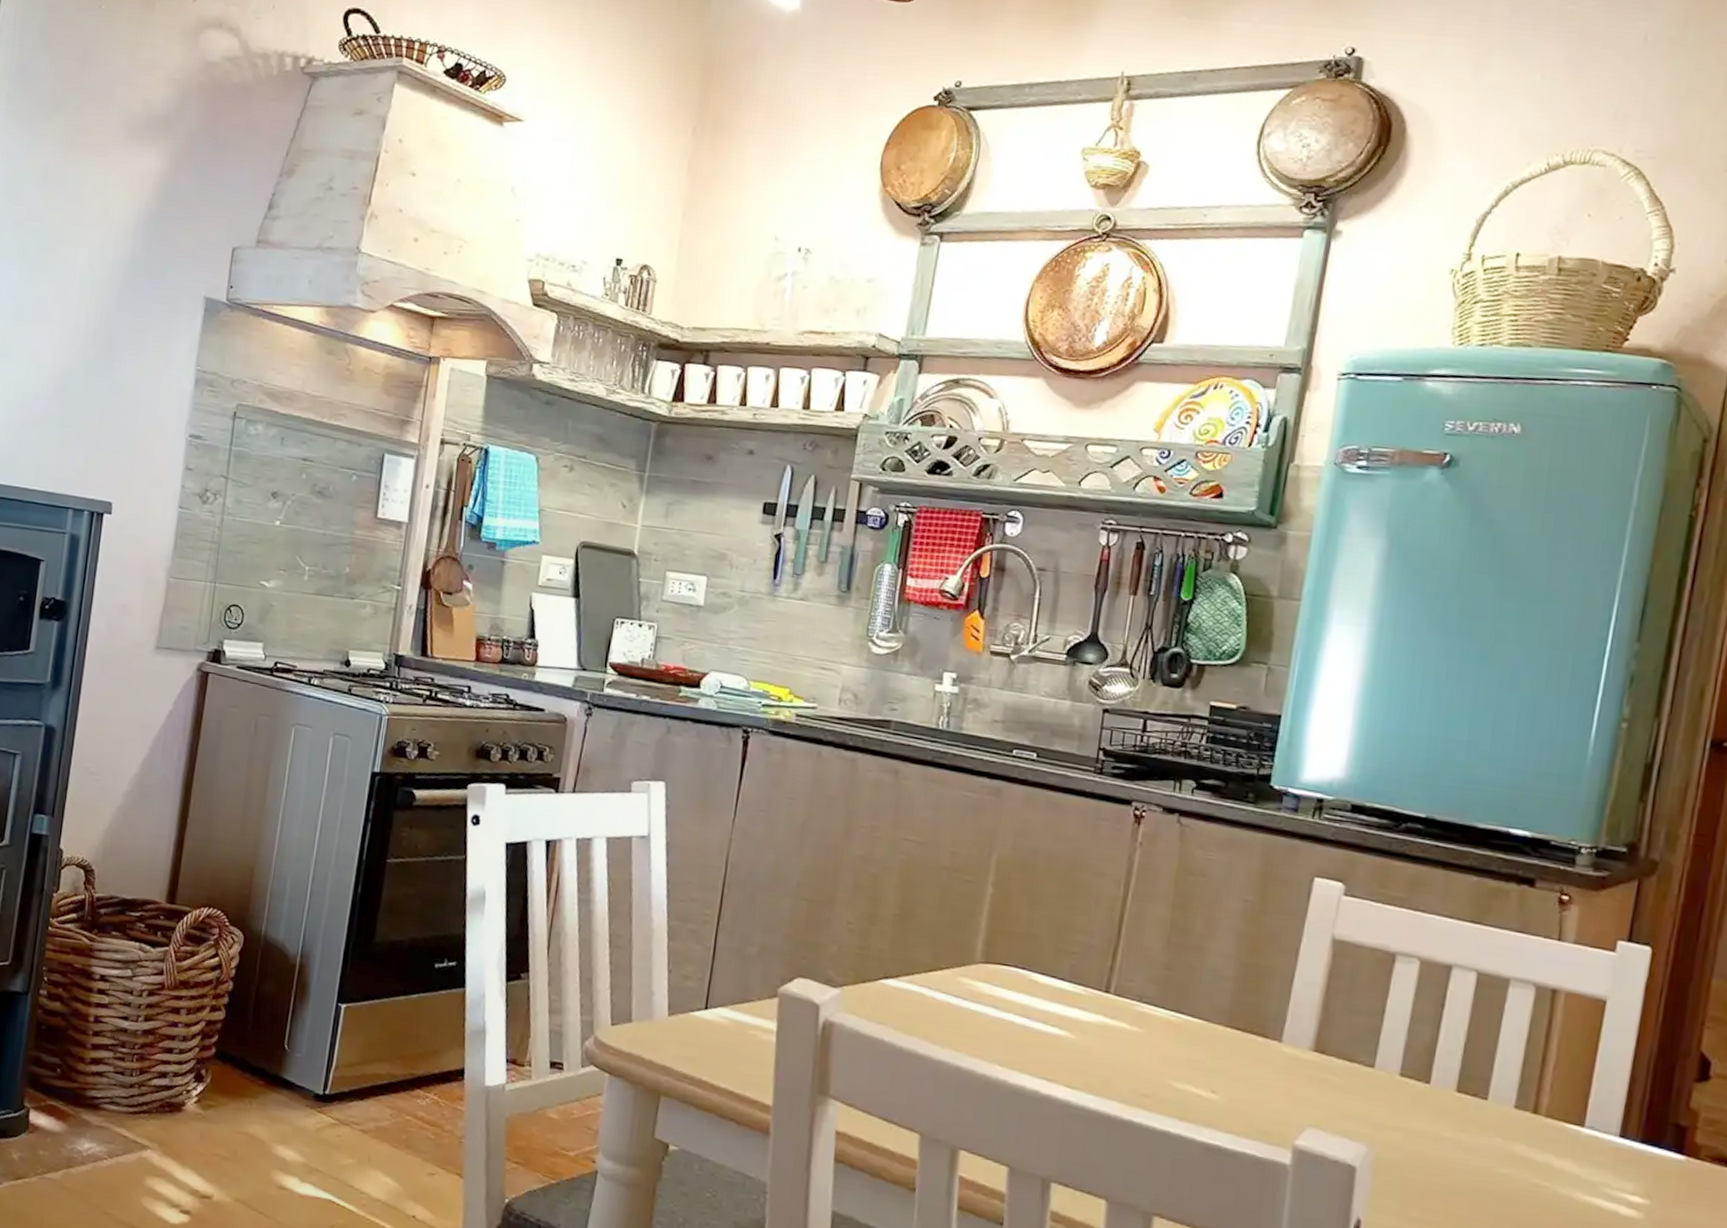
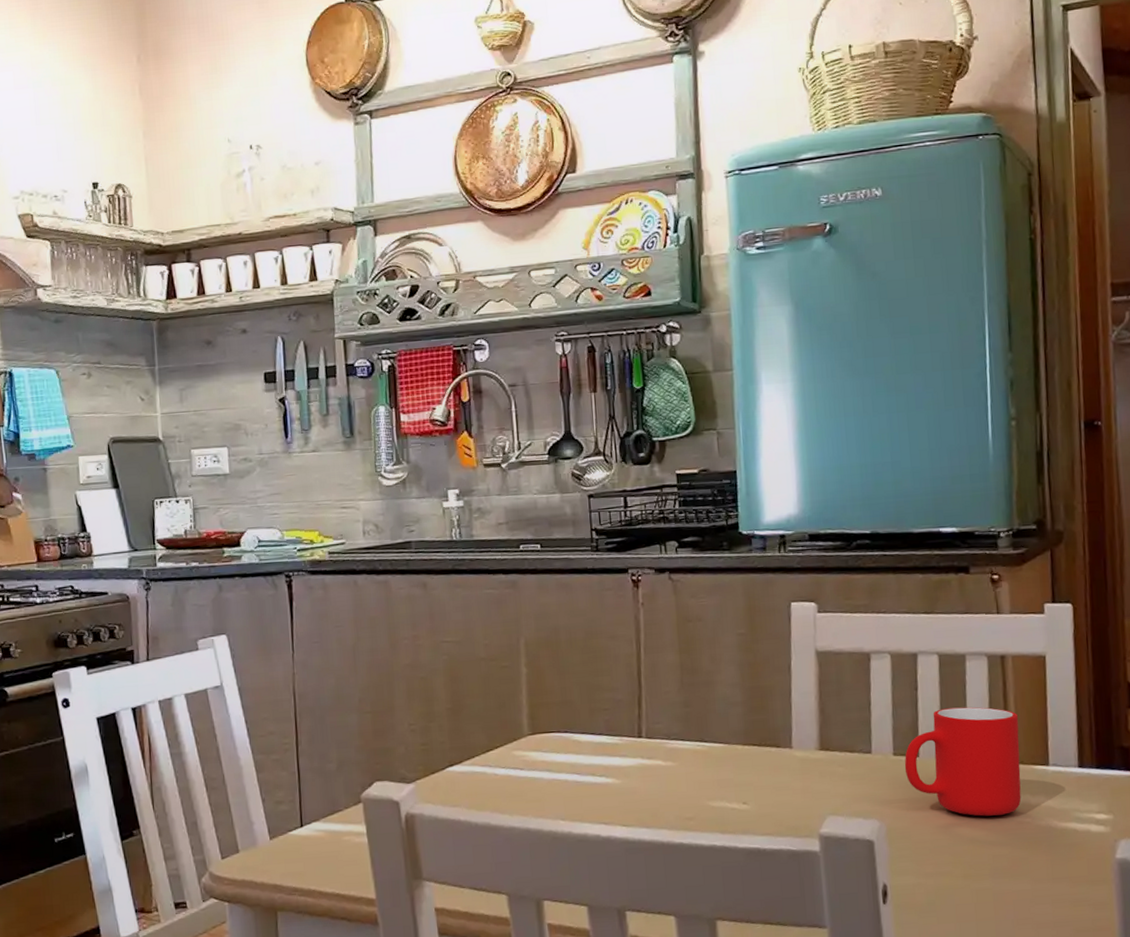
cup: none [1410,1035,1559,1172] -> present [904,707,1021,816]

